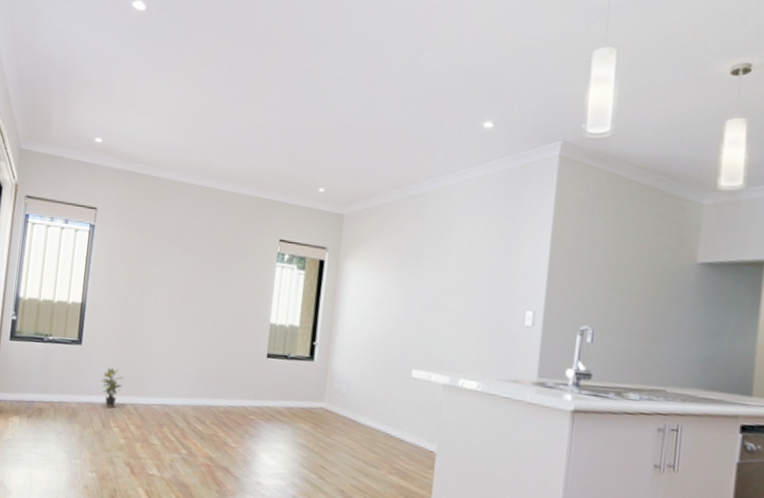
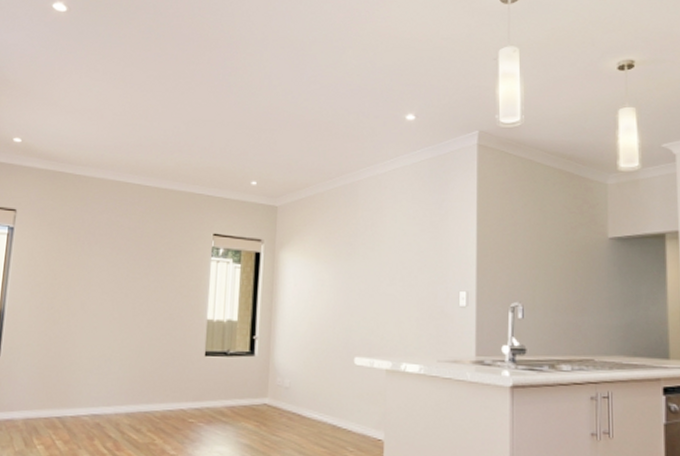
potted plant: present [101,367,124,409] -> none [23,378,49,425]

